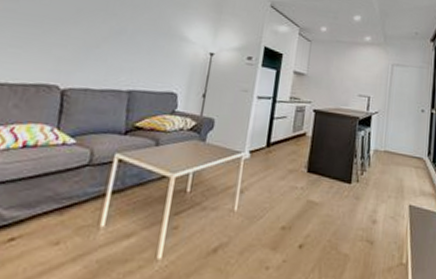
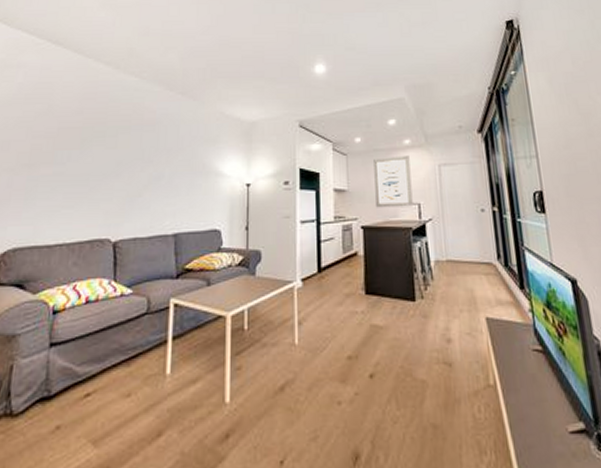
wall art: none [330,49,368,99] -> present [374,155,413,208]

